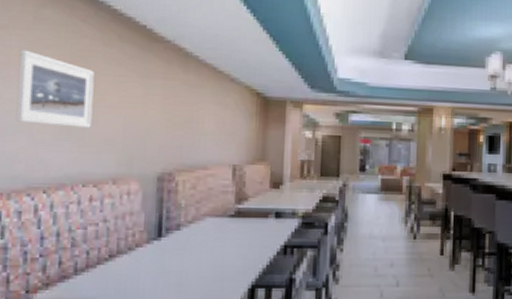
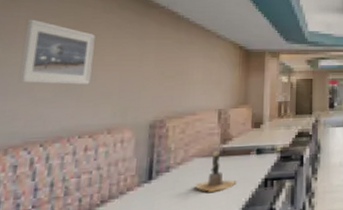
potted cactus: none [208,212,253,255] -> present [195,151,237,192]

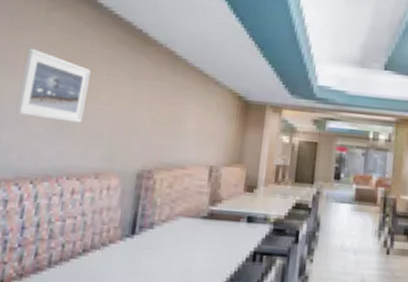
potted cactus: present [195,151,237,192] -> none [178,213,223,259]

